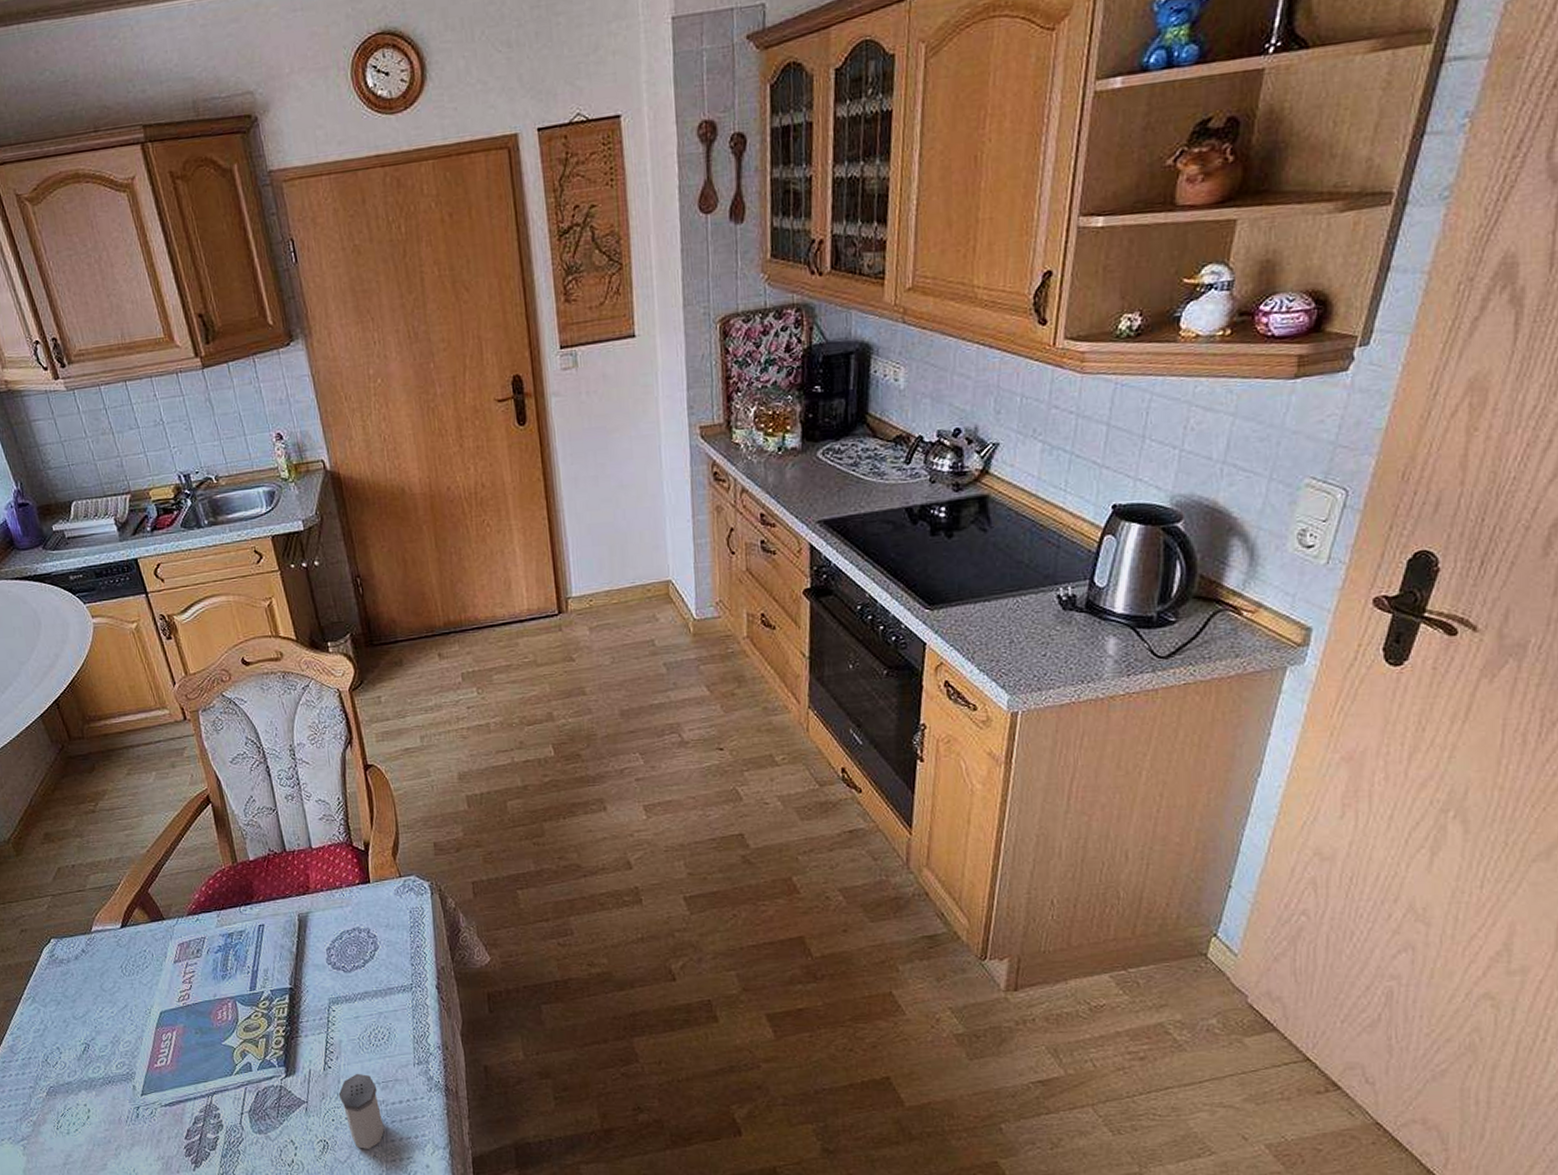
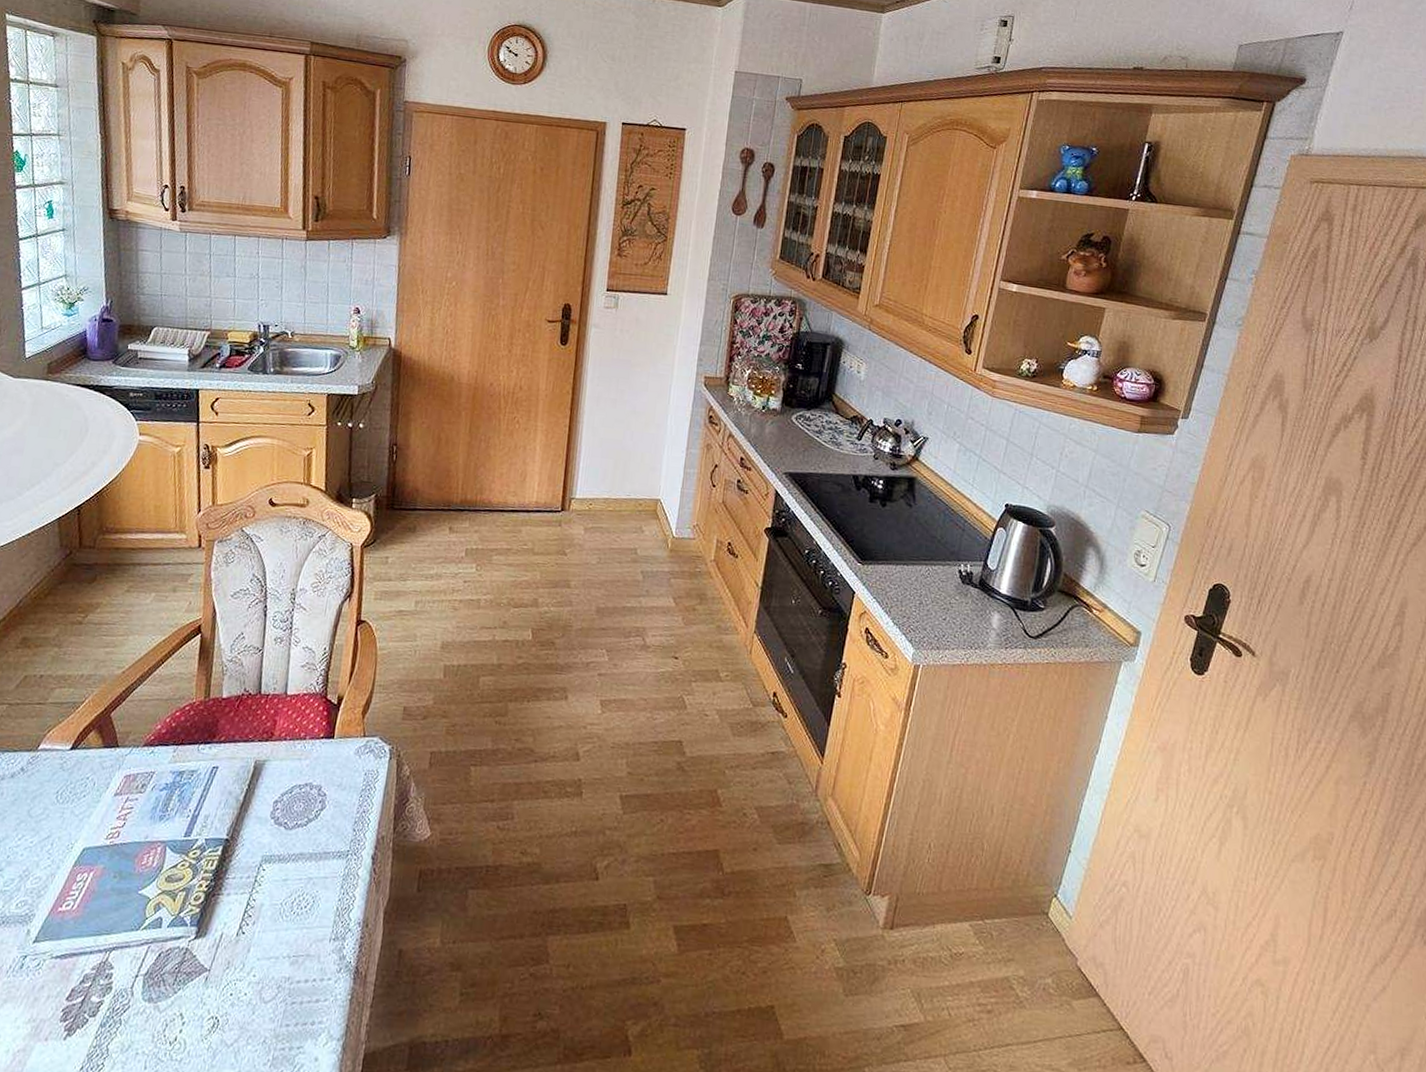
salt shaker: present [338,1073,384,1149] -> none [244,943,286,1033]

